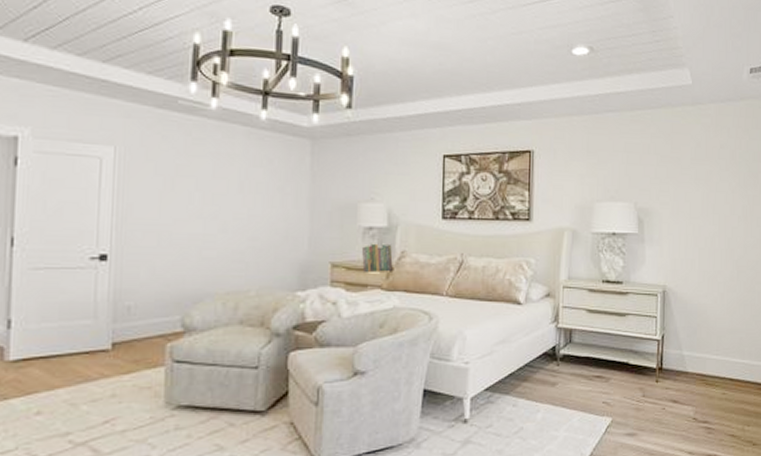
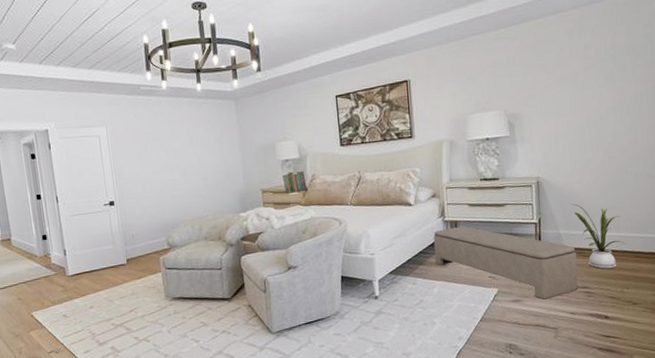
bench: none [542,336,698,434] -> present [433,226,578,300]
house plant: none [697,321,749,401] -> present [571,203,626,269]

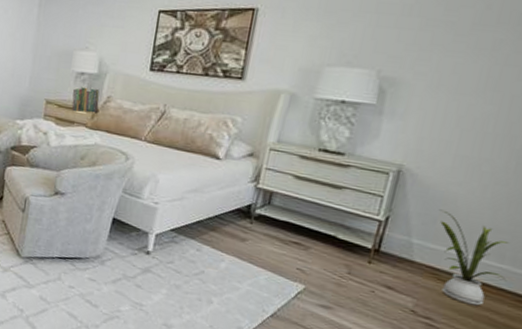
bench: present [433,226,578,300] -> none [231,196,429,319]

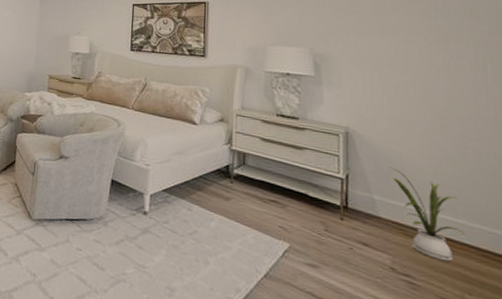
books: present [72,85,100,113] -> none [70,63,92,86]

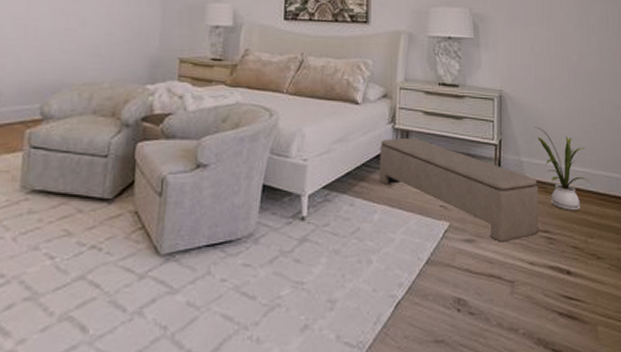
bench: none [216,158,396,276] -> present [379,137,538,242]

